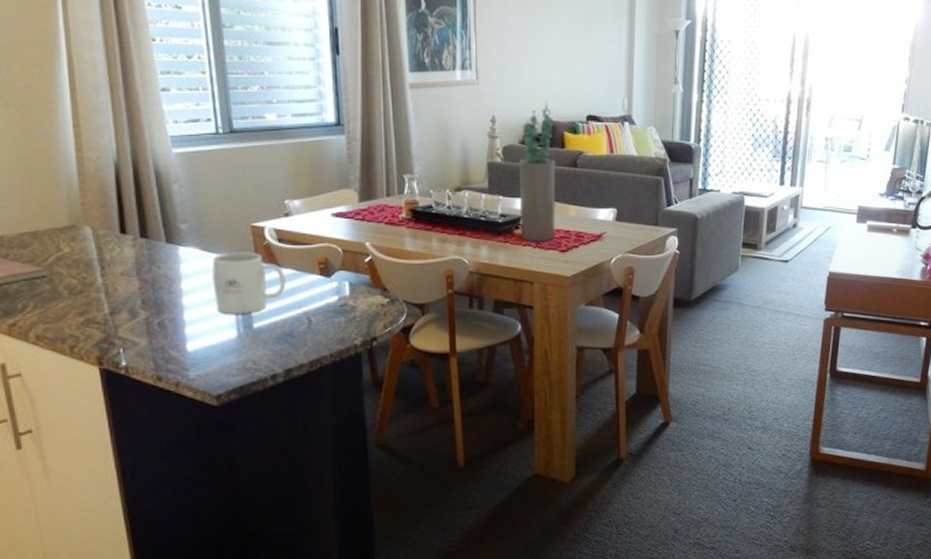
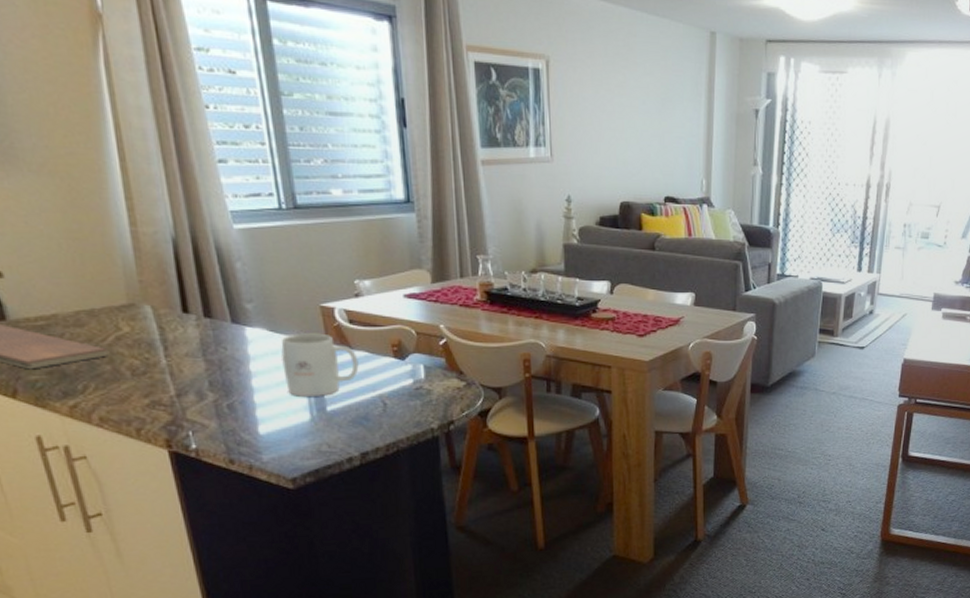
vase: present [518,101,557,244] -> none [595,181,634,328]

